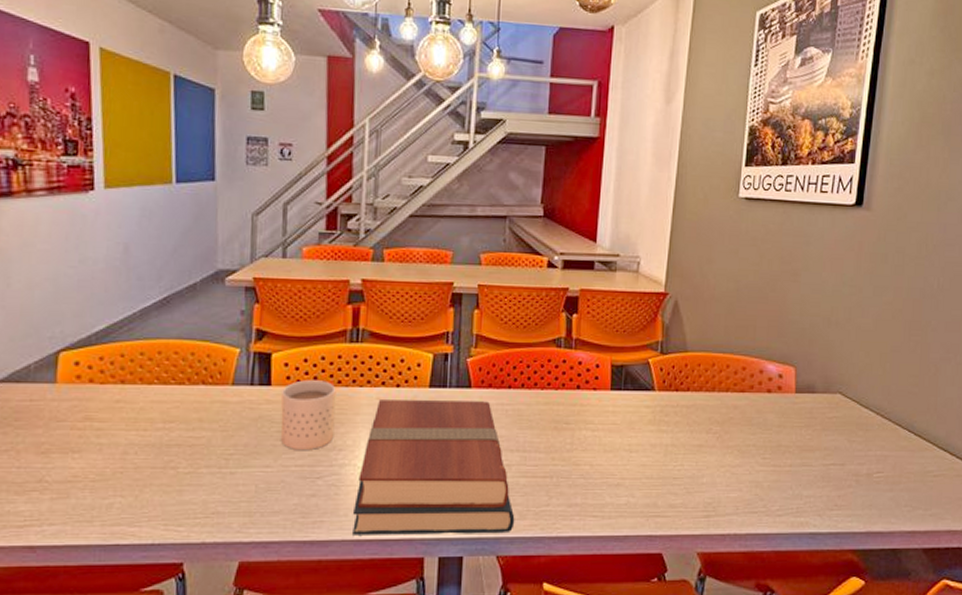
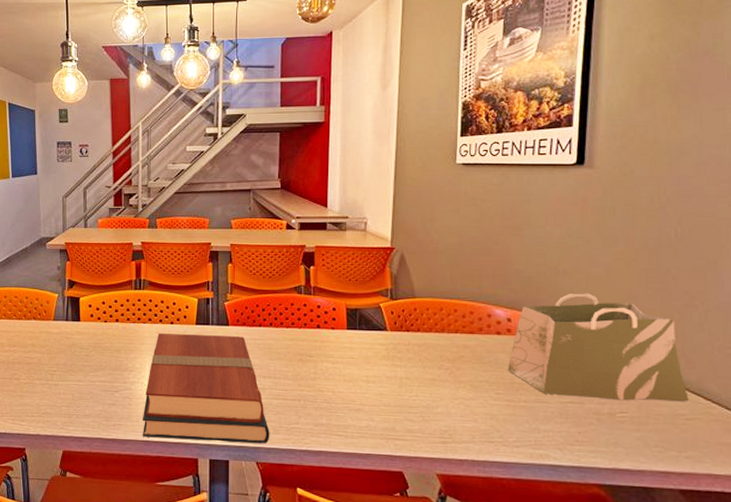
mug: present [281,380,336,450] -> none [88,317,126,370]
grocery bag: none [775,346,937,460] -> present [507,293,689,402]

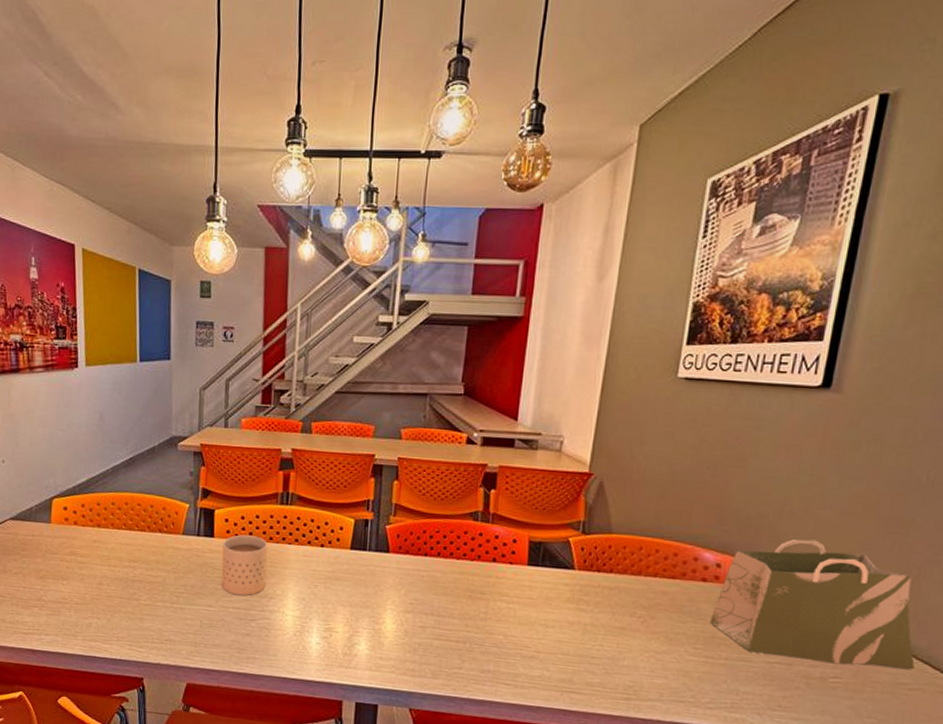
mug: none [88,317,126,370] -> present [221,534,268,595]
books: present [142,333,270,443] -> none [280,557,428,689]

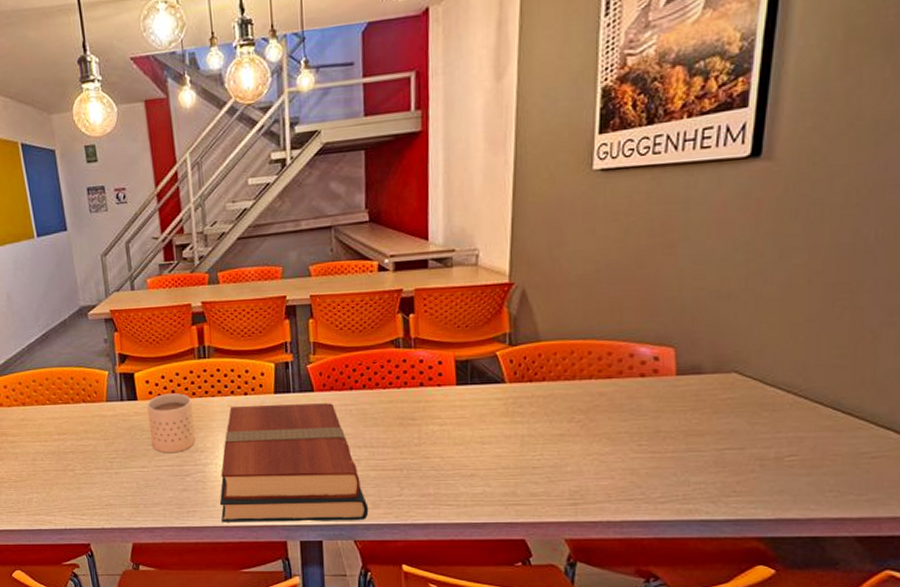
books: none [280,557,428,689] -> present [219,403,369,522]
grocery bag: present [709,539,915,670] -> none [652,318,876,442]

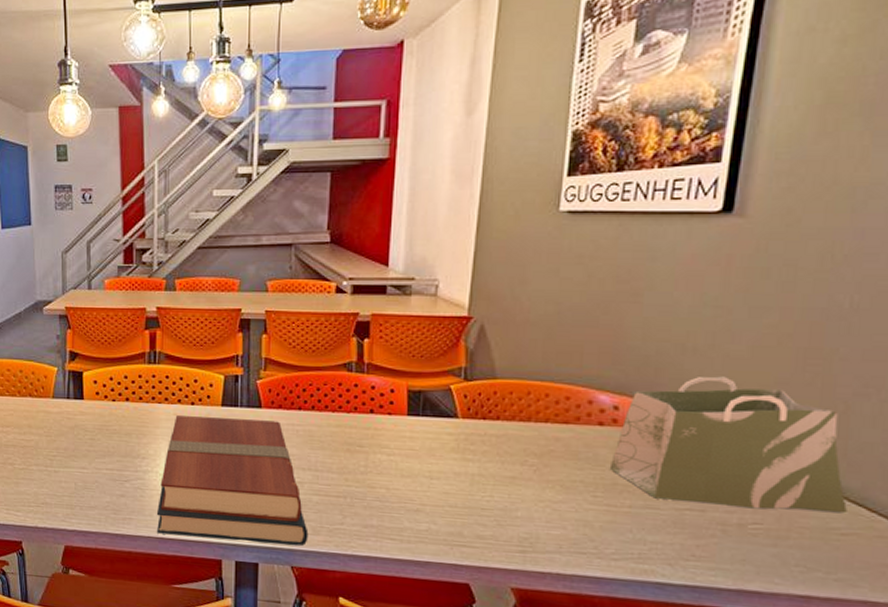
mug: present [147,393,195,452] -> none [93,396,138,456]
grocery bag: none [652,318,876,442] -> present [609,376,847,514]

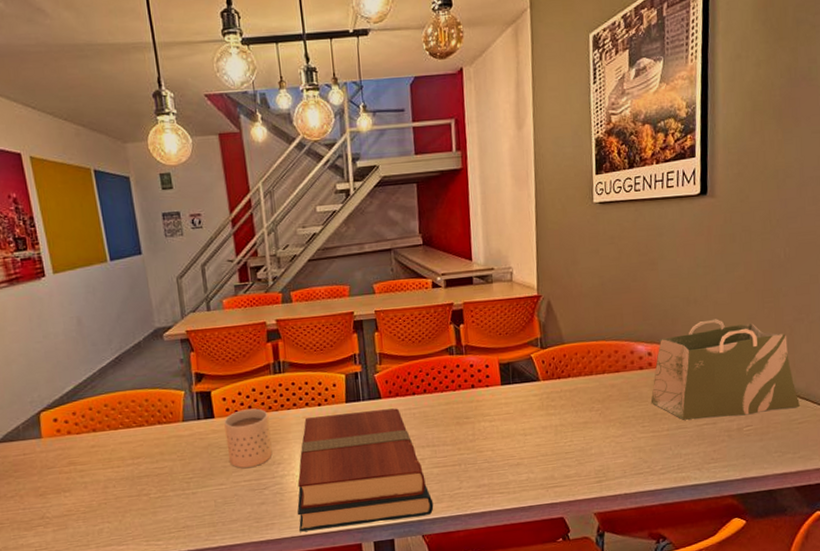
mug: none [93,396,138,456] -> present [224,408,273,468]

